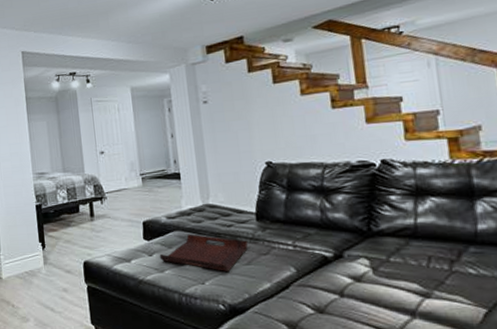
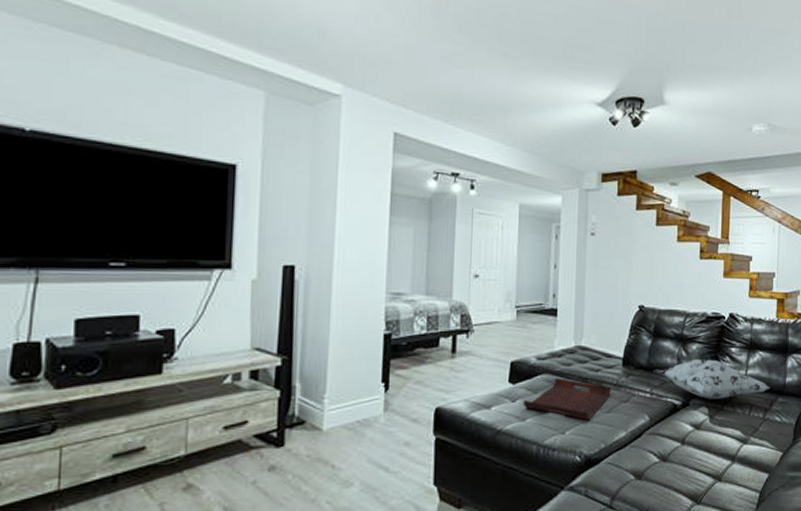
decorative pillow: none [293,209,455,251] -> present [654,359,770,400]

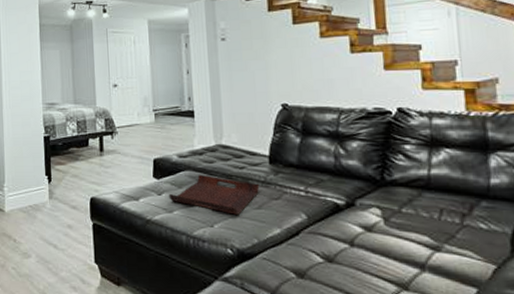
decorative pillow: present [654,359,770,400] -> none [307,157,467,201]

